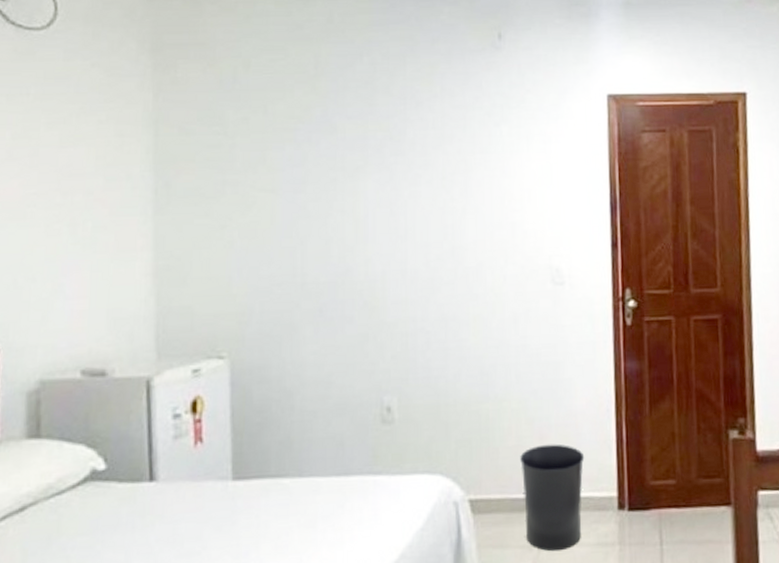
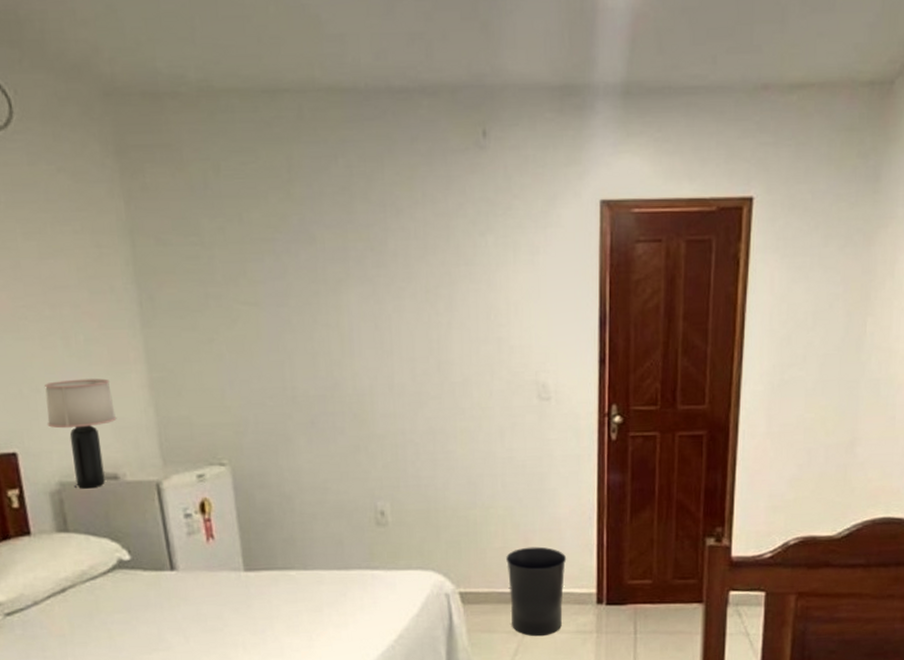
table lamp: none [37,267,114,388] -> present [45,378,117,489]

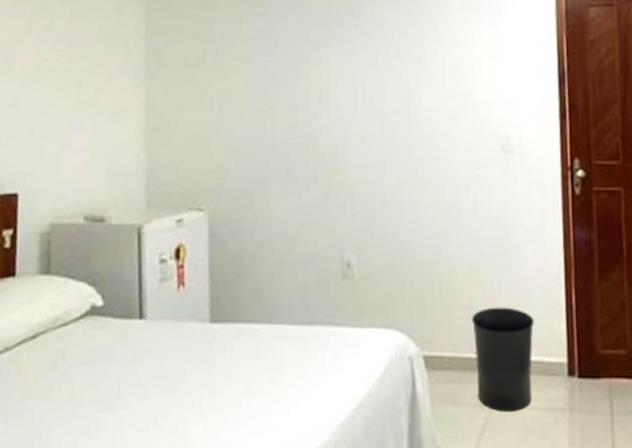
table lamp: present [45,378,117,489] -> none [49,125,112,231]

